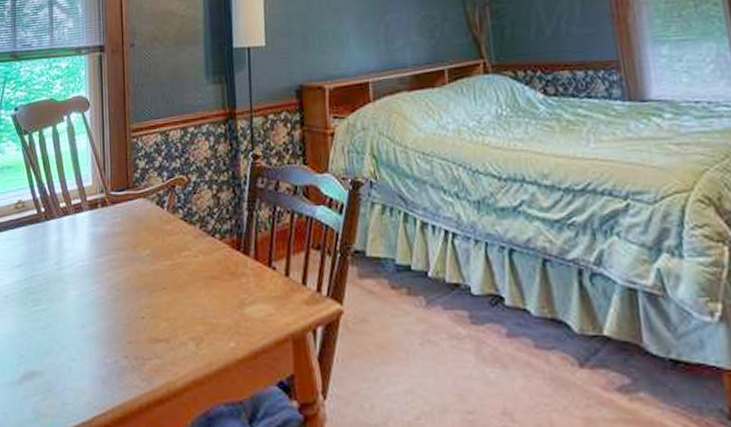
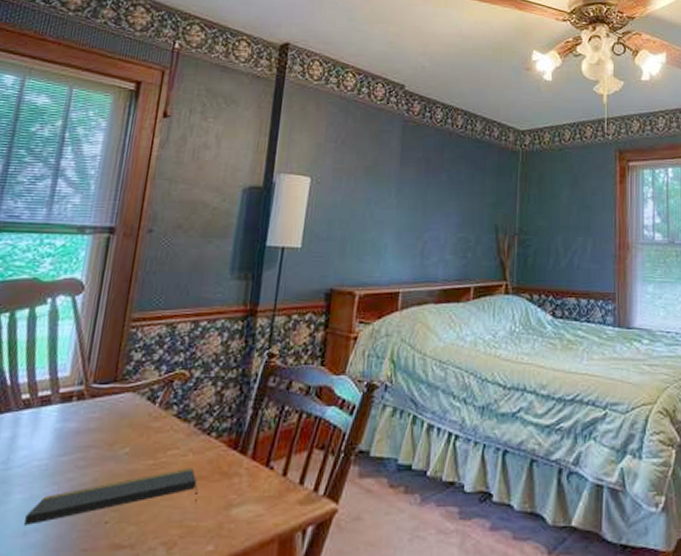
notepad: none [80,268,214,320] -> present [23,468,198,527]

